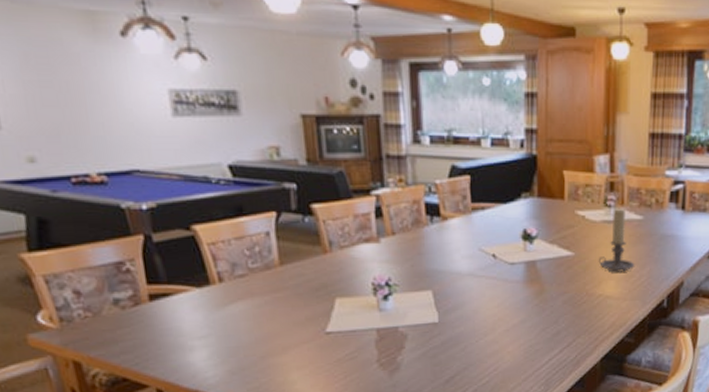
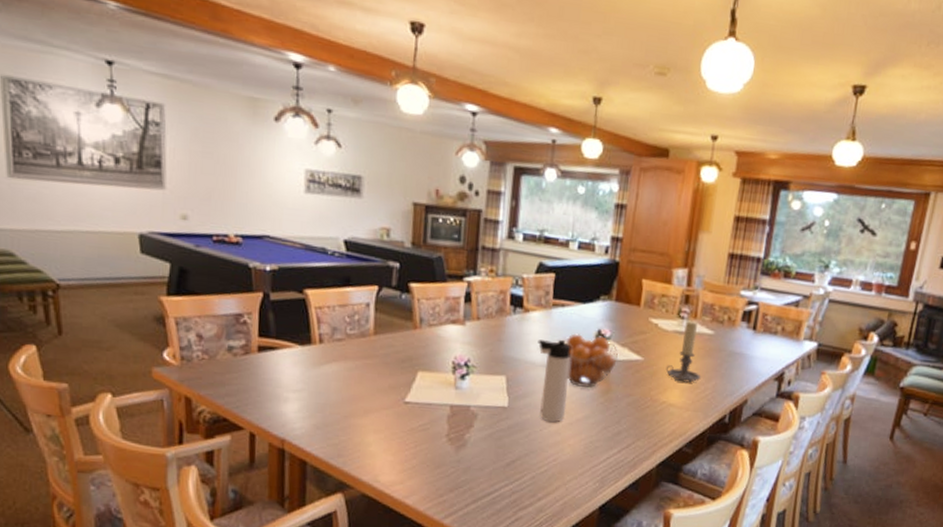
thermos bottle: none [461,244,501,332] -> present [537,339,571,423]
fruit basket: none [487,236,549,291] -> present [562,333,619,388]

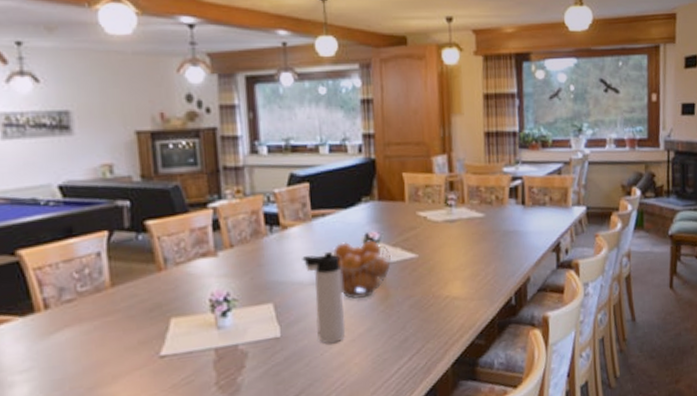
candle holder: present [665,320,701,383] -> none [442,207,480,272]

